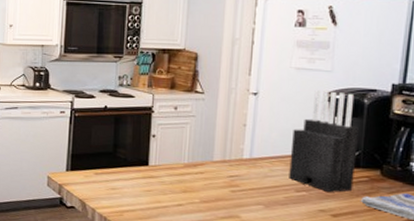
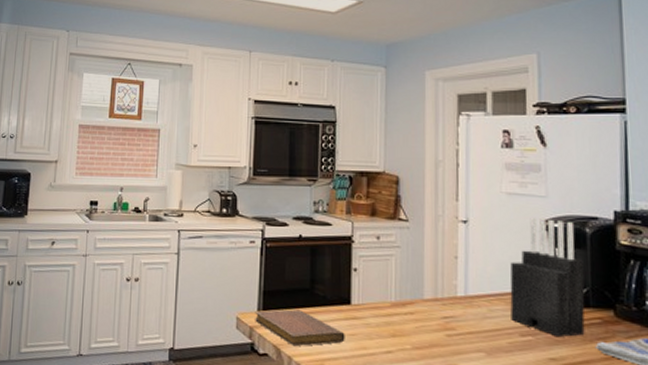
notebook: none [64,170,142,201] -> present [255,309,345,347]

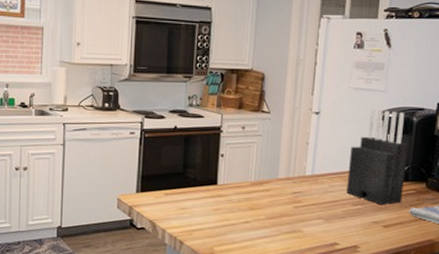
notebook: present [255,309,345,347] -> none [134,190,211,221]

